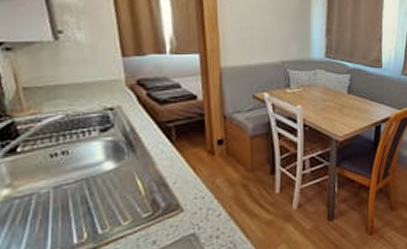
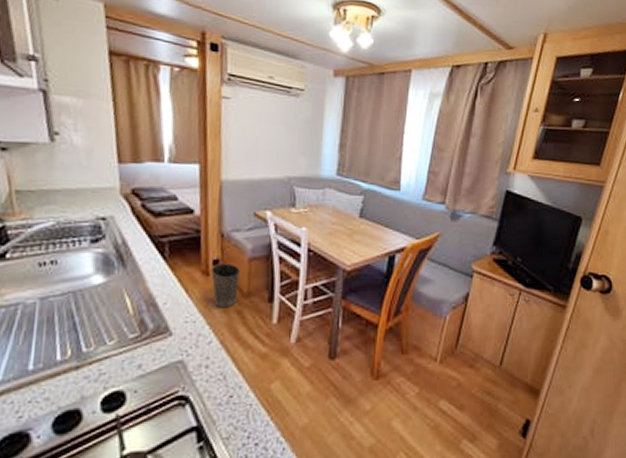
waste basket: none [216,142,243,183] -> present [211,263,240,308]

